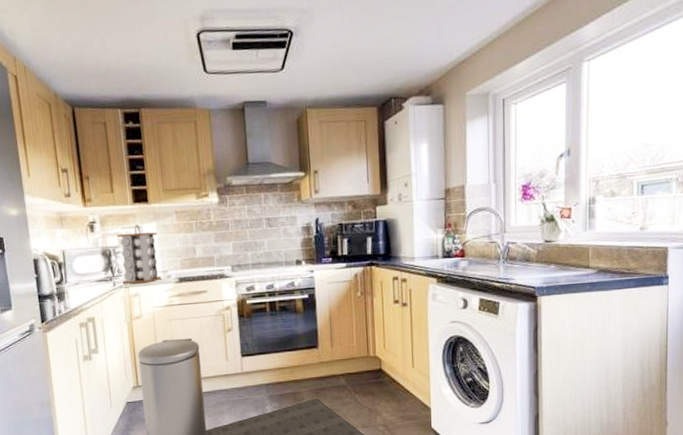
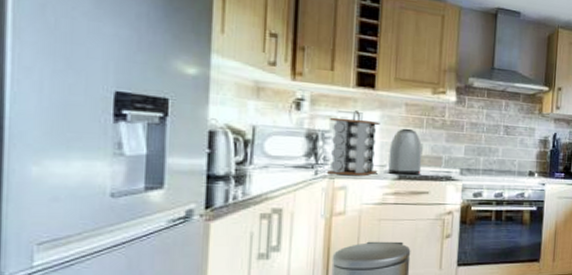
kettle: none [168,234,198,279] -> present [388,128,423,176]

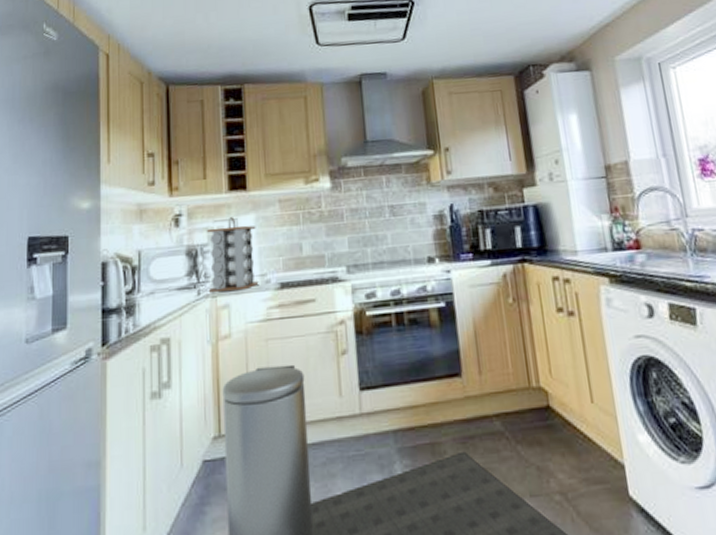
kettle: present [388,128,423,176] -> none [268,227,304,285]

